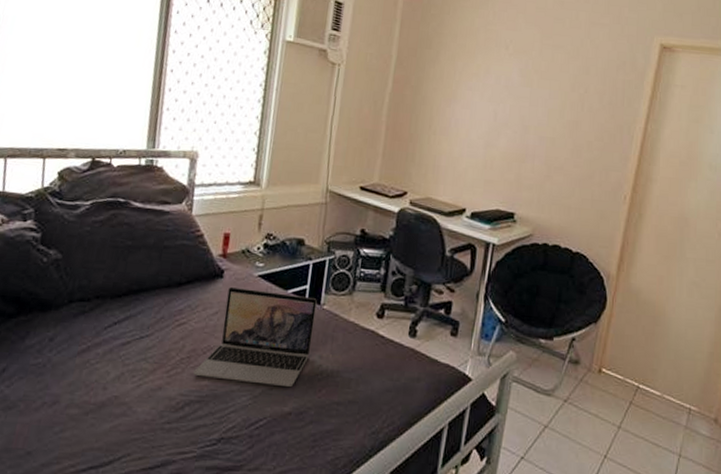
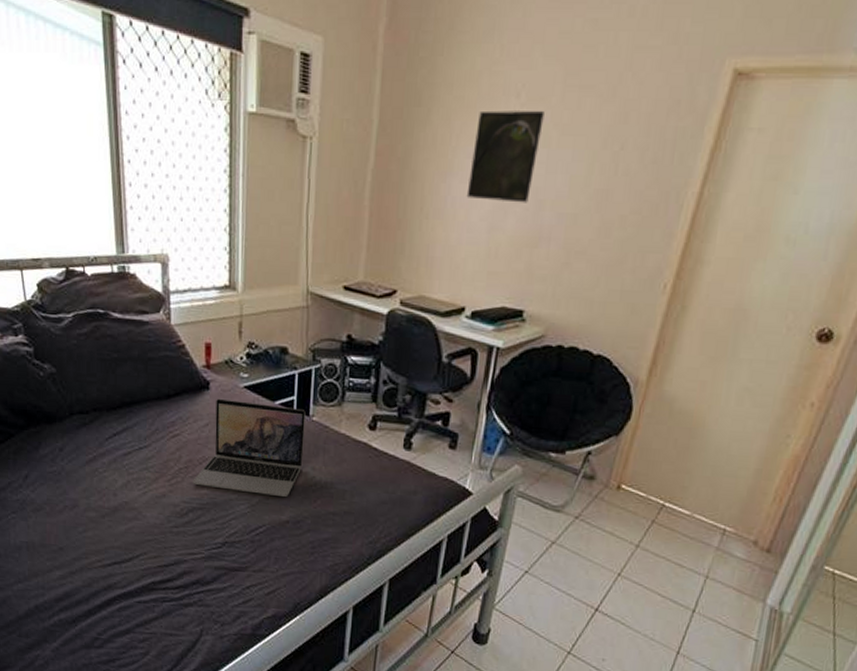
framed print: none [467,56,527,128] -> present [466,110,545,203]

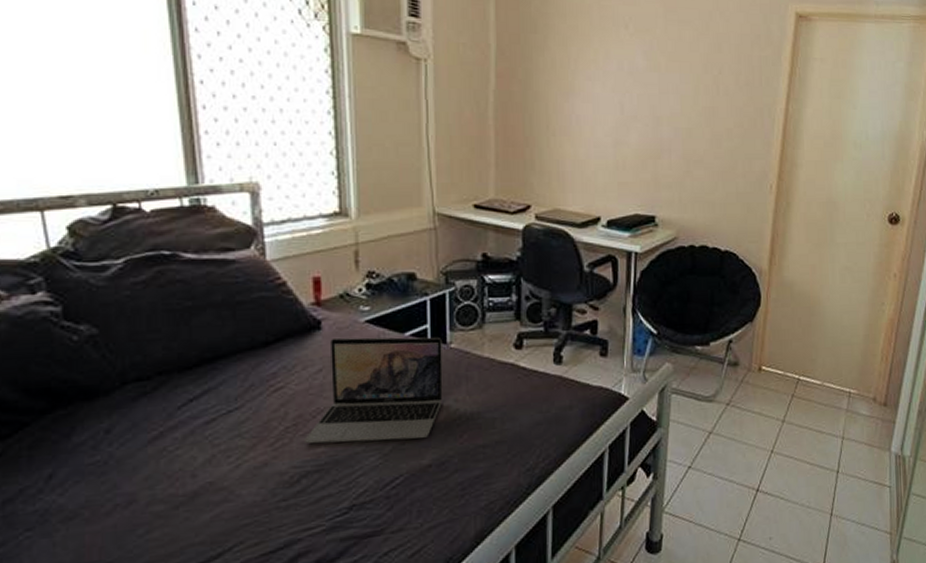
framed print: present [466,110,545,203] -> none [590,39,652,120]

